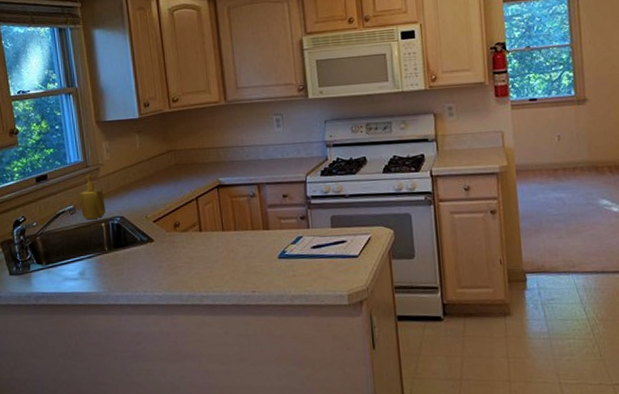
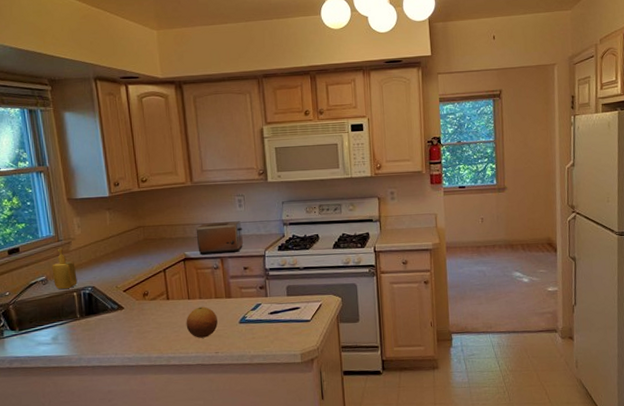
fruit: none [220,239,254,275] -> present [186,306,218,338]
toaster: none [230,143,282,181] -> present [196,221,243,255]

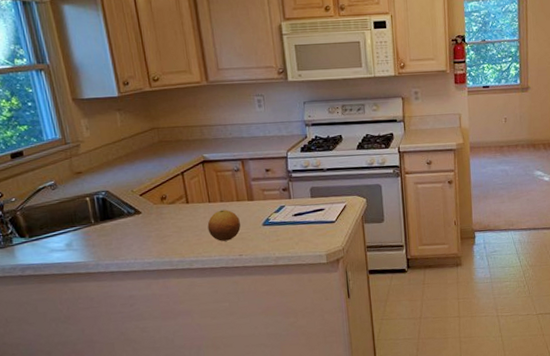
soap dispenser: present [52,248,77,290] -> none [60,151,90,195]
toaster: present [196,221,243,255] -> none [214,122,264,157]

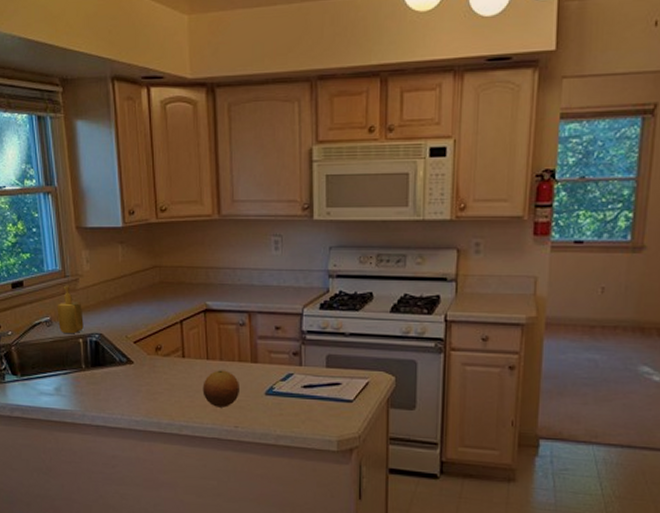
soap dispenser: none [60,151,90,195] -> present [57,285,84,334]

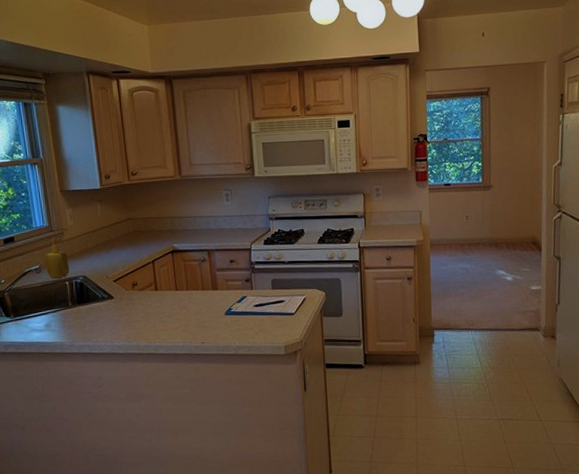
fruit: present [202,370,239,408] -> none [173,298,204,328]

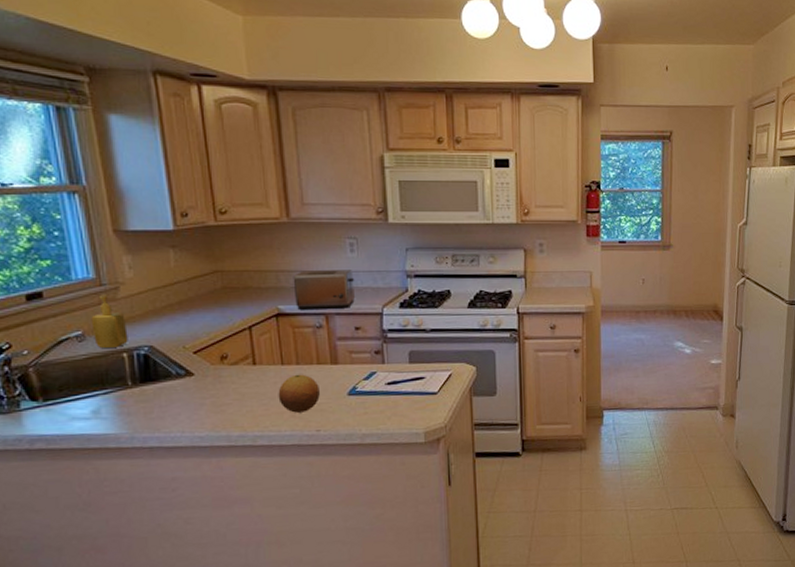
fruit: none [173,298,204,328] -> present [278,374,320,413]
toaster: none [184,215,230,247] -> present [293,270,355,310]

